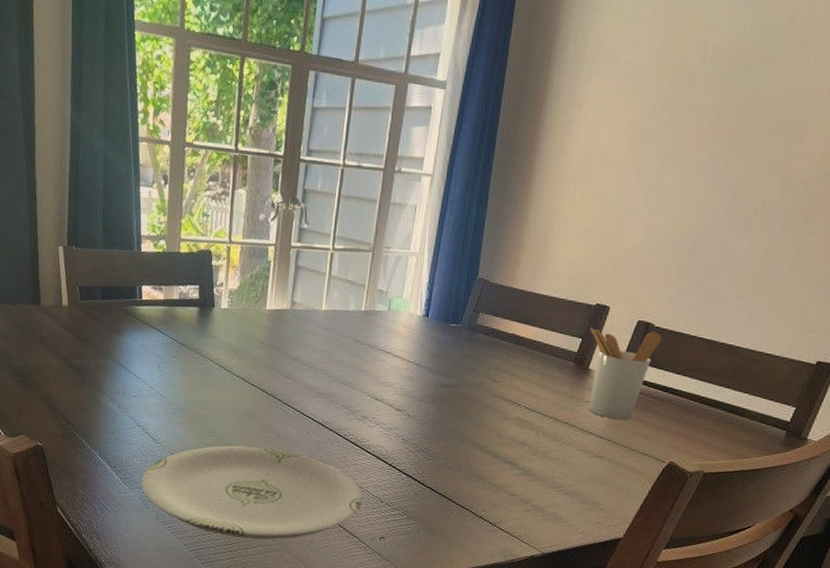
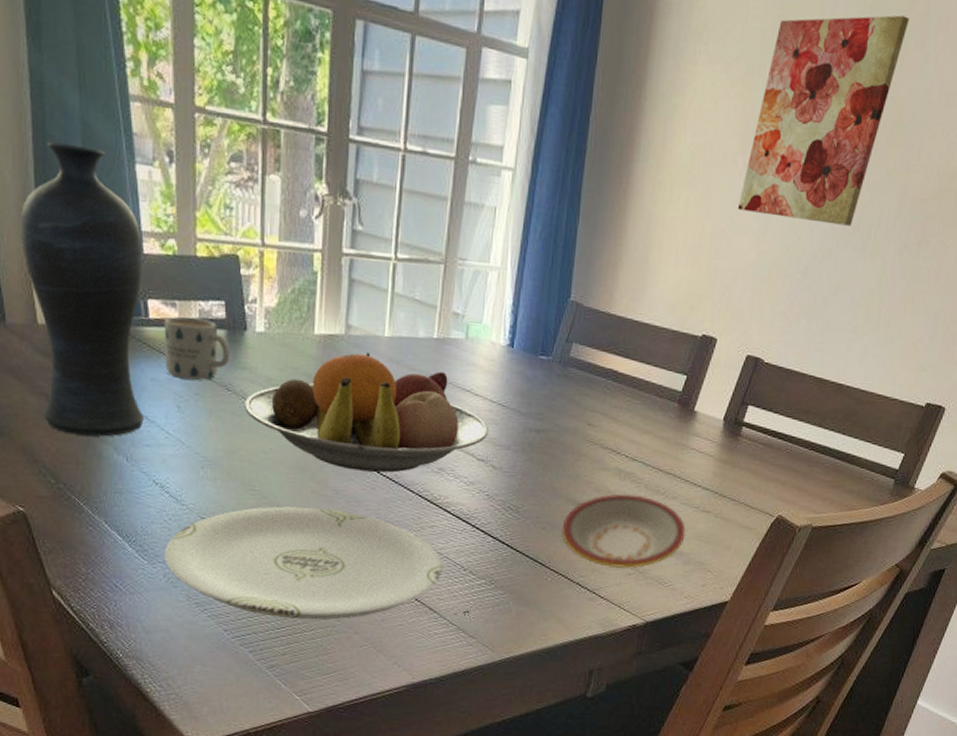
vase: none [56,174,141,390] -> present [21,141,144,437]
mug: none [151,298,201,346] -> present [164,316,231,380]
fruit bowl: none [209,323,405,420] -> present [245,353,489,473]
plate: none [467,439,581,505] -> present [562,493,686,568]
utensil holder: present [588,327,662,420] -> none [694,362,772,469]
wall art: none [628,29,789,208] -> present [737,15,909,226]

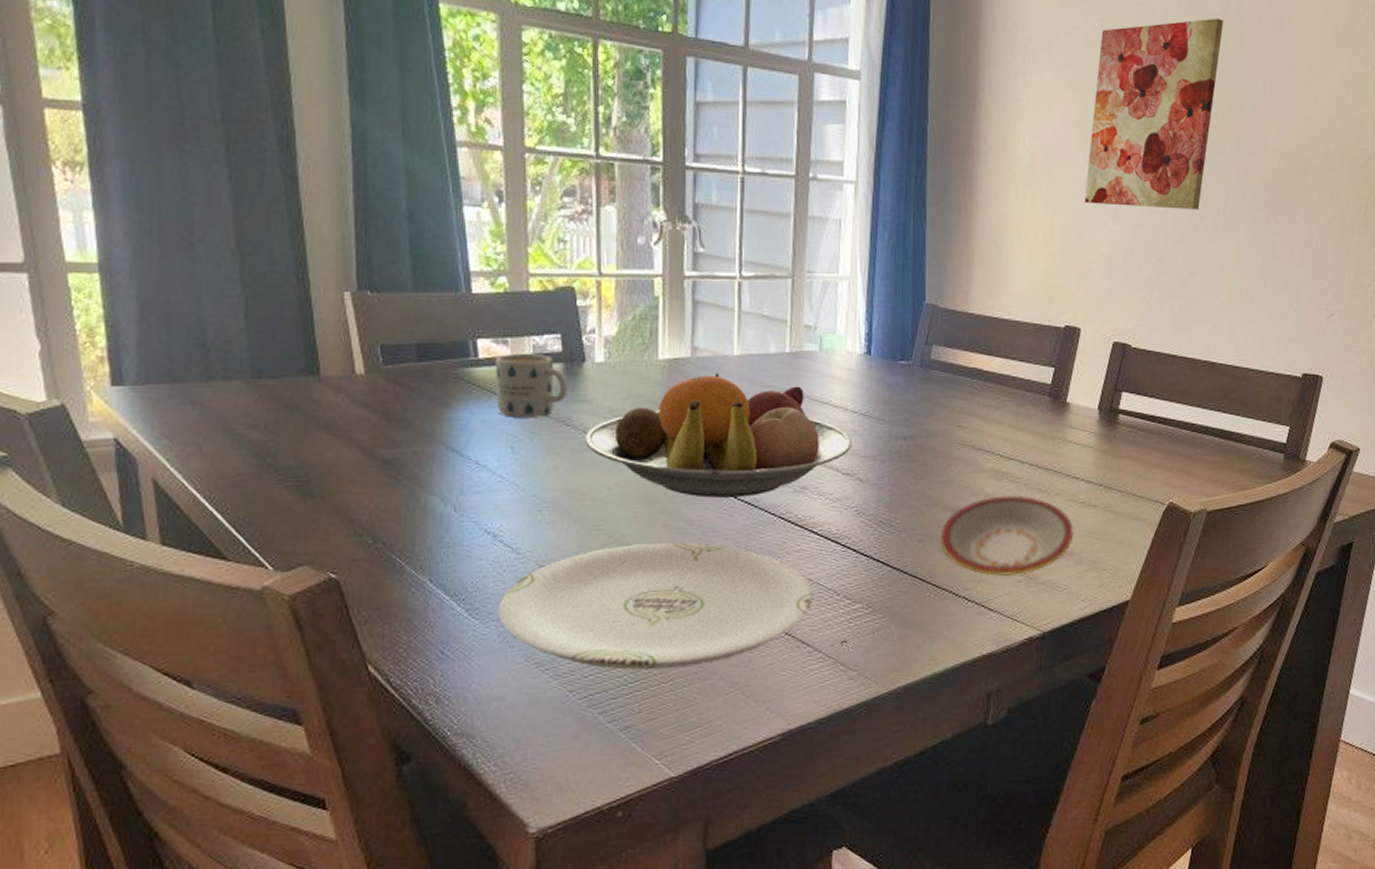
vase: present [21,141,144,437] -> none [339,191,474,488]

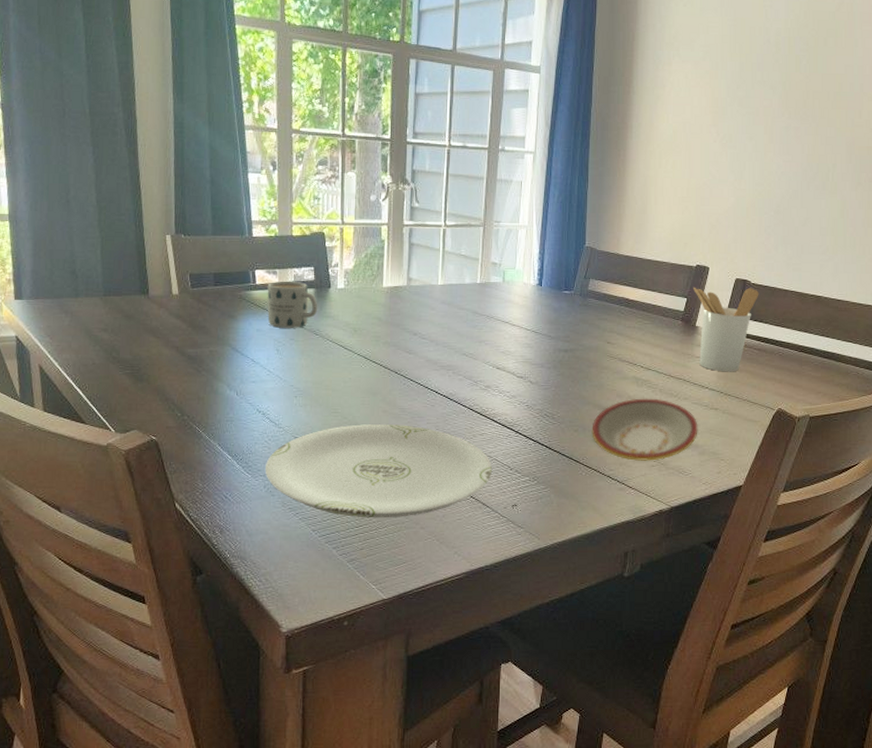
fruit bowl: present [585,374,852,498] -> none [329,298,525,392]
utensil holder: none [1062,353,1142,460] -> present [693,287,759,372]
wall art: present [1084,18,1224,210] -> none [715,15,838,172]

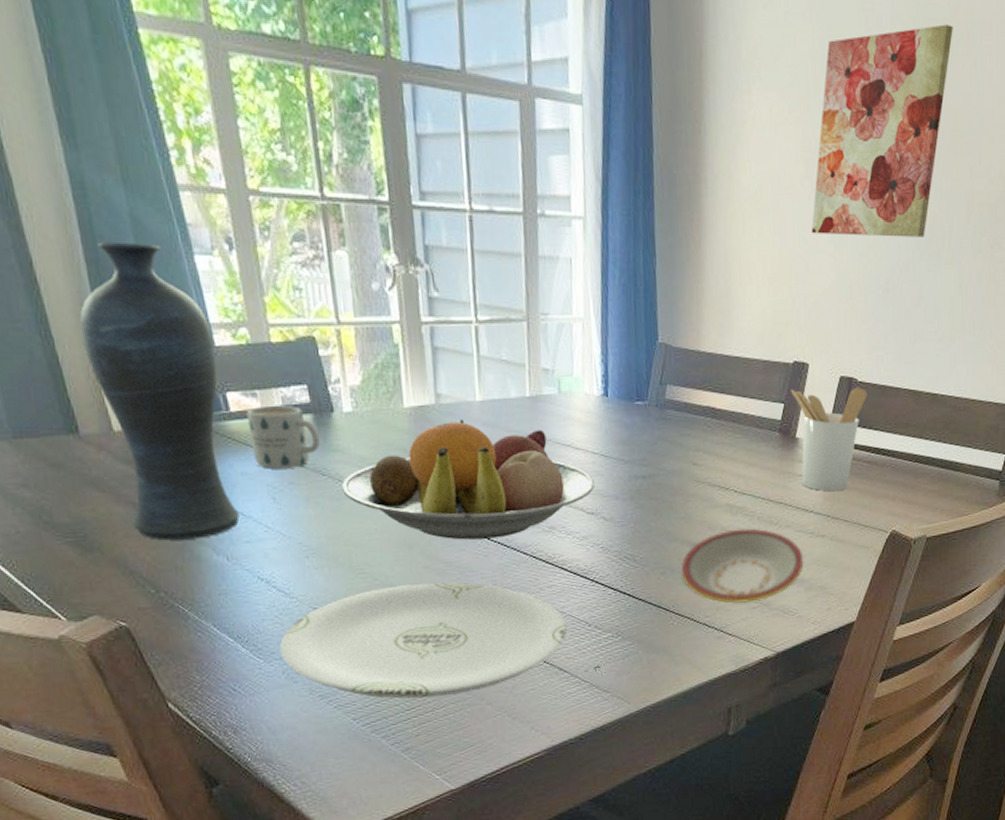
vase: none [163,163,252,377] -> present [79,242,240,541]
fruit bowl: none [329,298,525,392] -> present [342,420,595,540]
wall art: none [715,15,838,172] -> present [811,24,953,237]

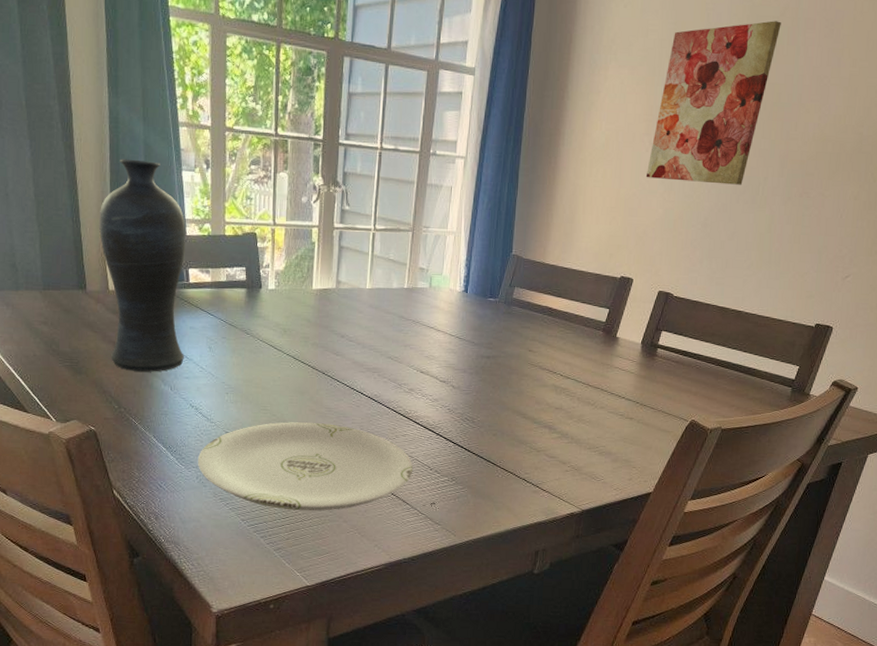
mug: present [246,405,321,469] -> none [200,280,249,327]
fruit bowl: present [342,420,595,540] -> none [259,301,449,394]
plate: present [681,528,804,604] -> none [509,405,613,466]
utensil holder: present [791,387,868,492] -> none [616,298,681,383]

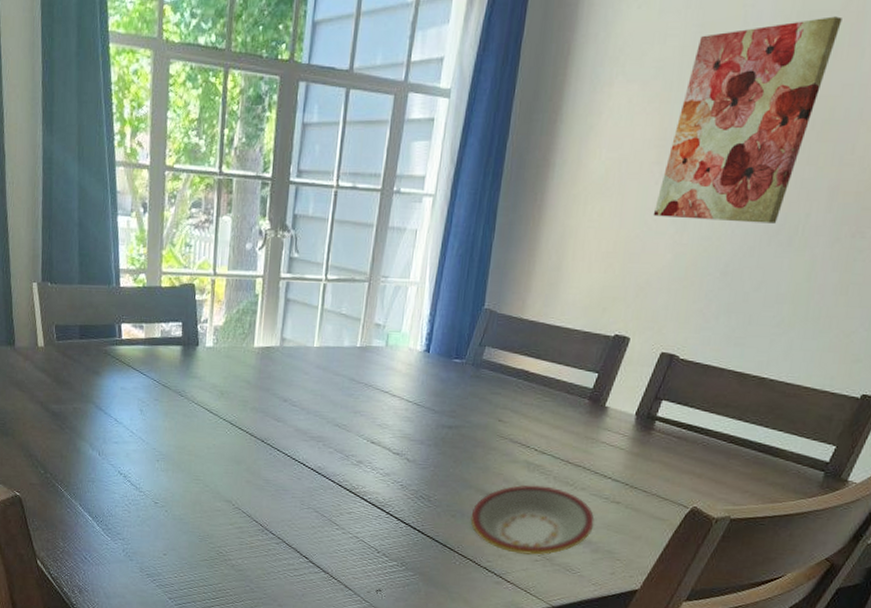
vase: present [99,159,186,372] -> none [30,203,120,436]
plate: present [197,422,413,511] -> none [124,493,358,593]
plate: none [509,405,613,466] -> present [470,484,595,555]

